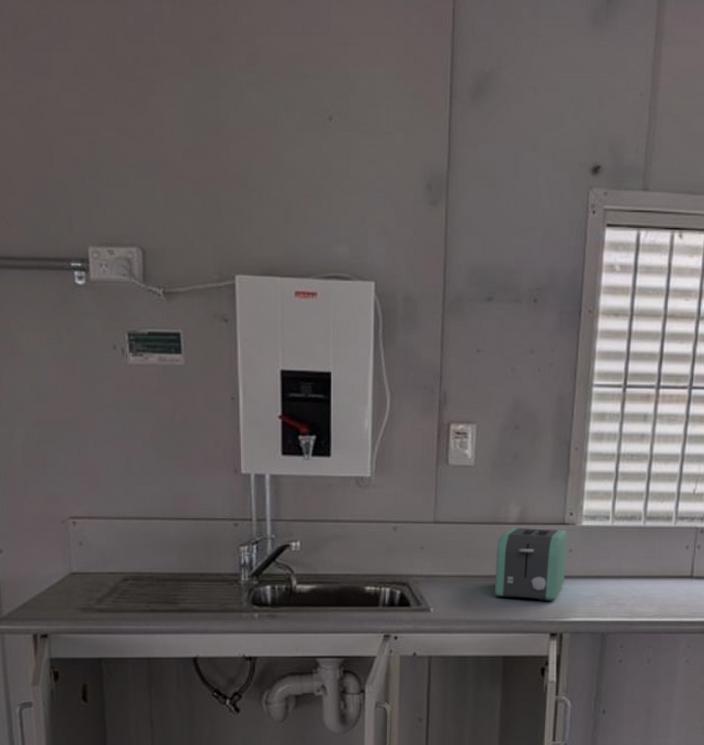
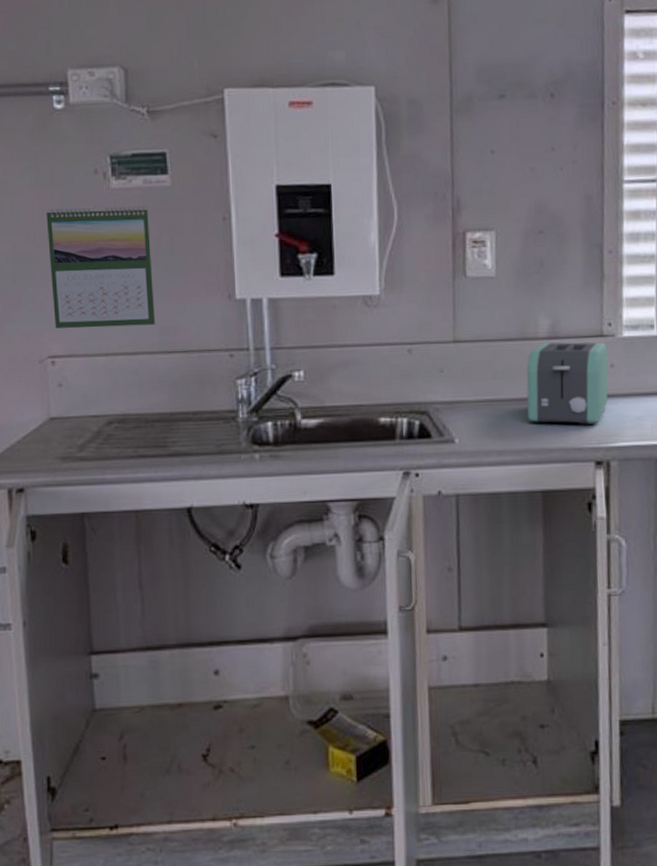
calendar: none [68,379,168,493] -> present [46,205,155,328]

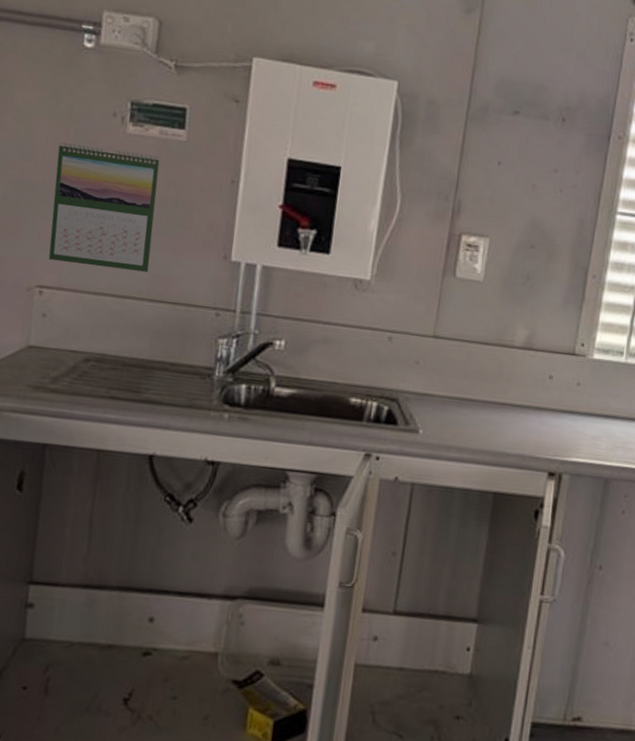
toaster: present [526,342,608,425] -> none [491,351,577,437]

